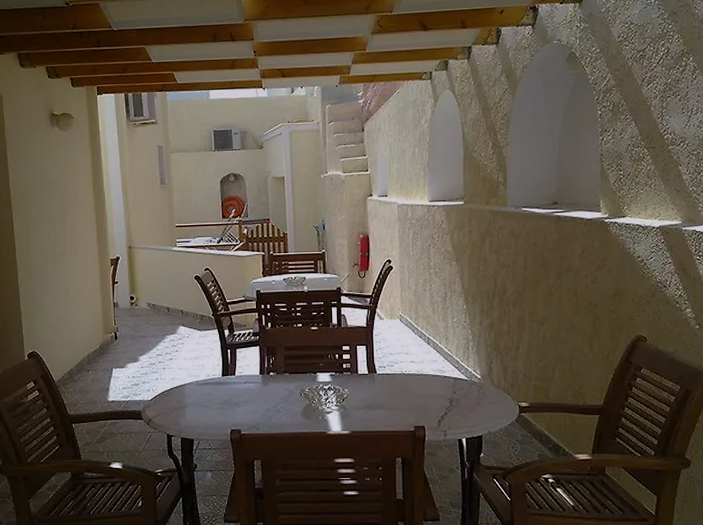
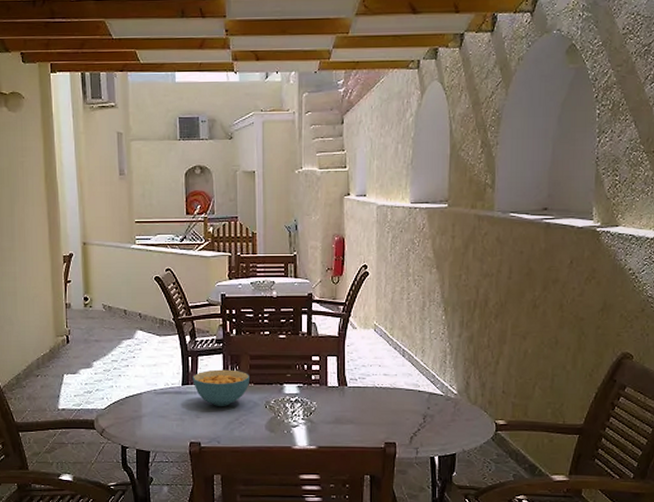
cereal bowl: none [232,360,286,395] -> present [192,369,251,406]

